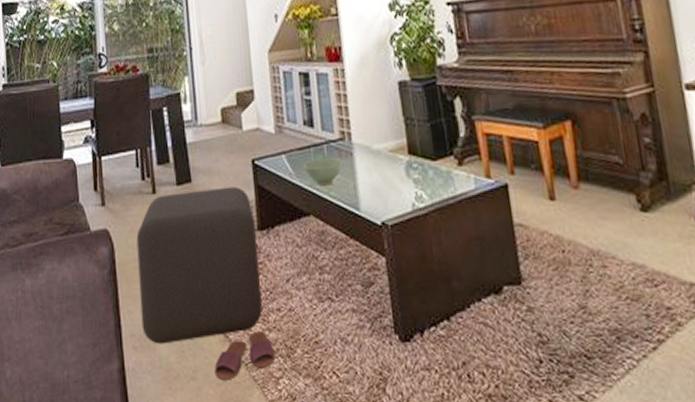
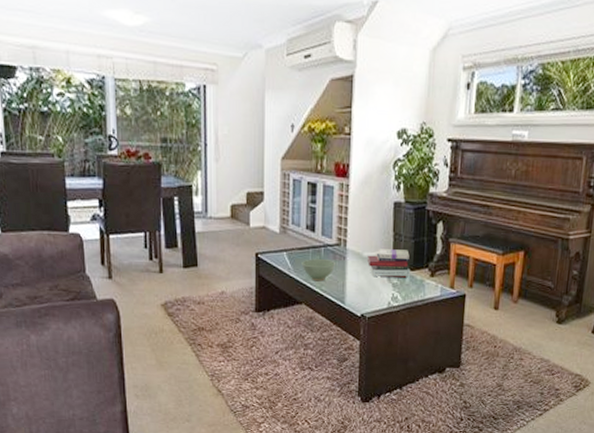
cube: present [136,186,262,344] -> none [142,273,253,394]
slippers: present [214,332,276,380] -> none [207,389,260,423]
books: none [378,136,433,173] -> present [367,249,411,278]

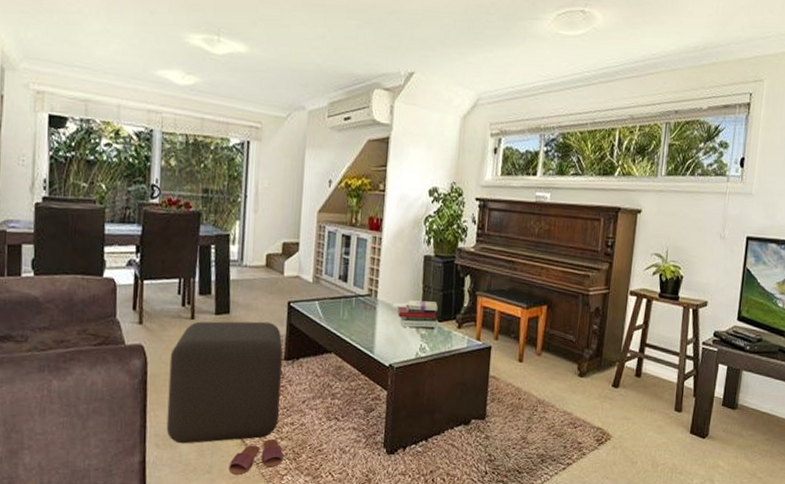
cube: none [142,273,253,394] -> present [166,321,283,444]
slippers: none [207,389,260,423] -> present [228,439,284,475]
bowl: present [301,259,337,282] -> none [333,308,367,331]

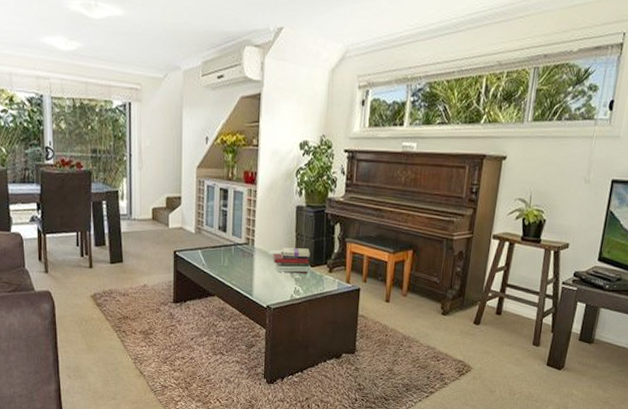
cube: present [166,321,283,444] -> none [74,269,171,375]
slippers: present [228,439,284,475] -> none [130,371,177,401]

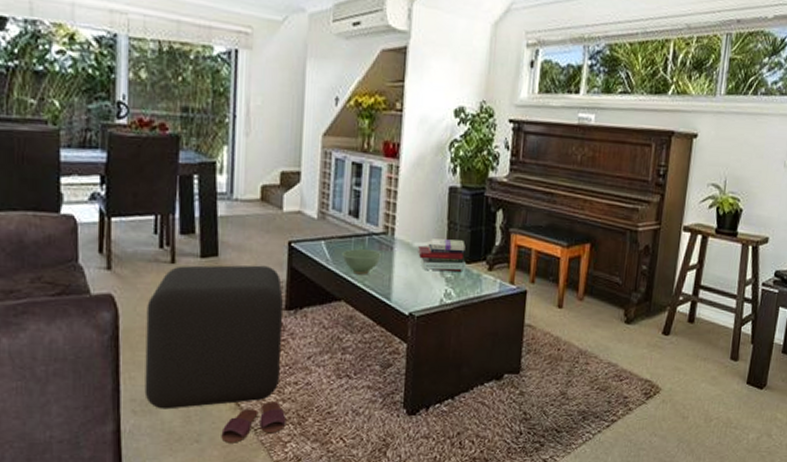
cube: none [74,269,171,375] -> present [144,265,283,410]
slippers: none [130,371,177,401] -> present [221,402,286,443]
bowl: none [214,256,245,276] -> present [342,249,383,275]

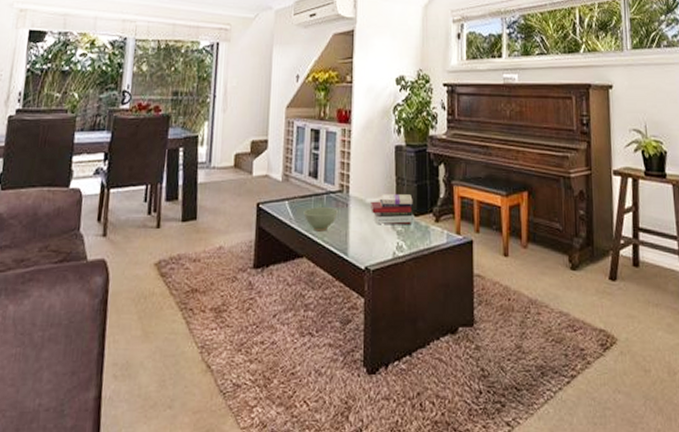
cube: present [144,265,283,410] -> none [125,226,252,373]
slippers: present [221,402,286,443] -> none [192,363,253,409]

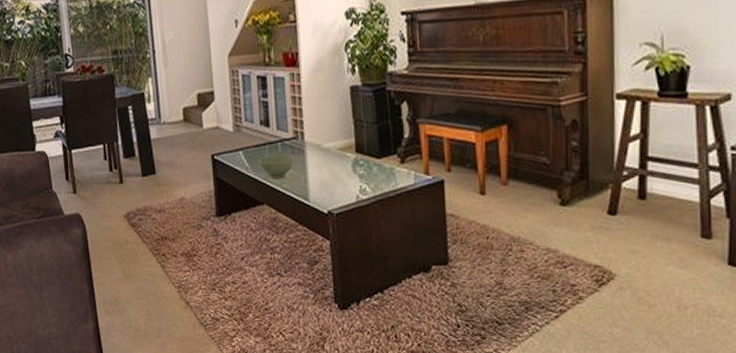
books: present [371,194,414,224] -> none [328,136,377,168]

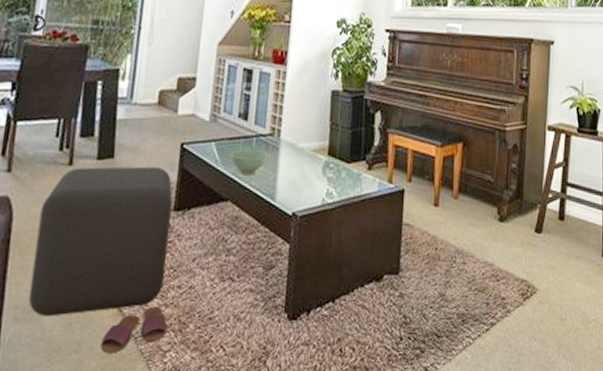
cube: none [106,178,219,309] -> present [28,166,173,317]
slippers: none [177,300,230,338] -> present [100,307,168,353]

